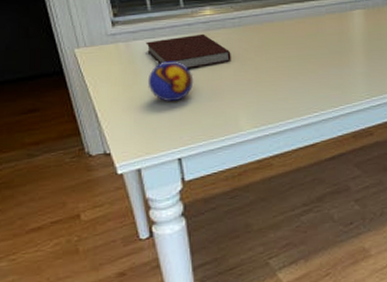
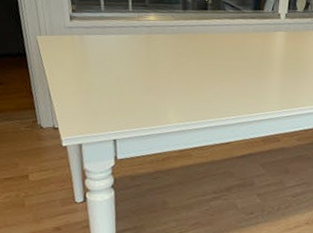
notebook: present [145,33,231,69] -> none [96,36,168,65]
decorative ball: present [147,61,194,102] -> none [94,56,134,92]

